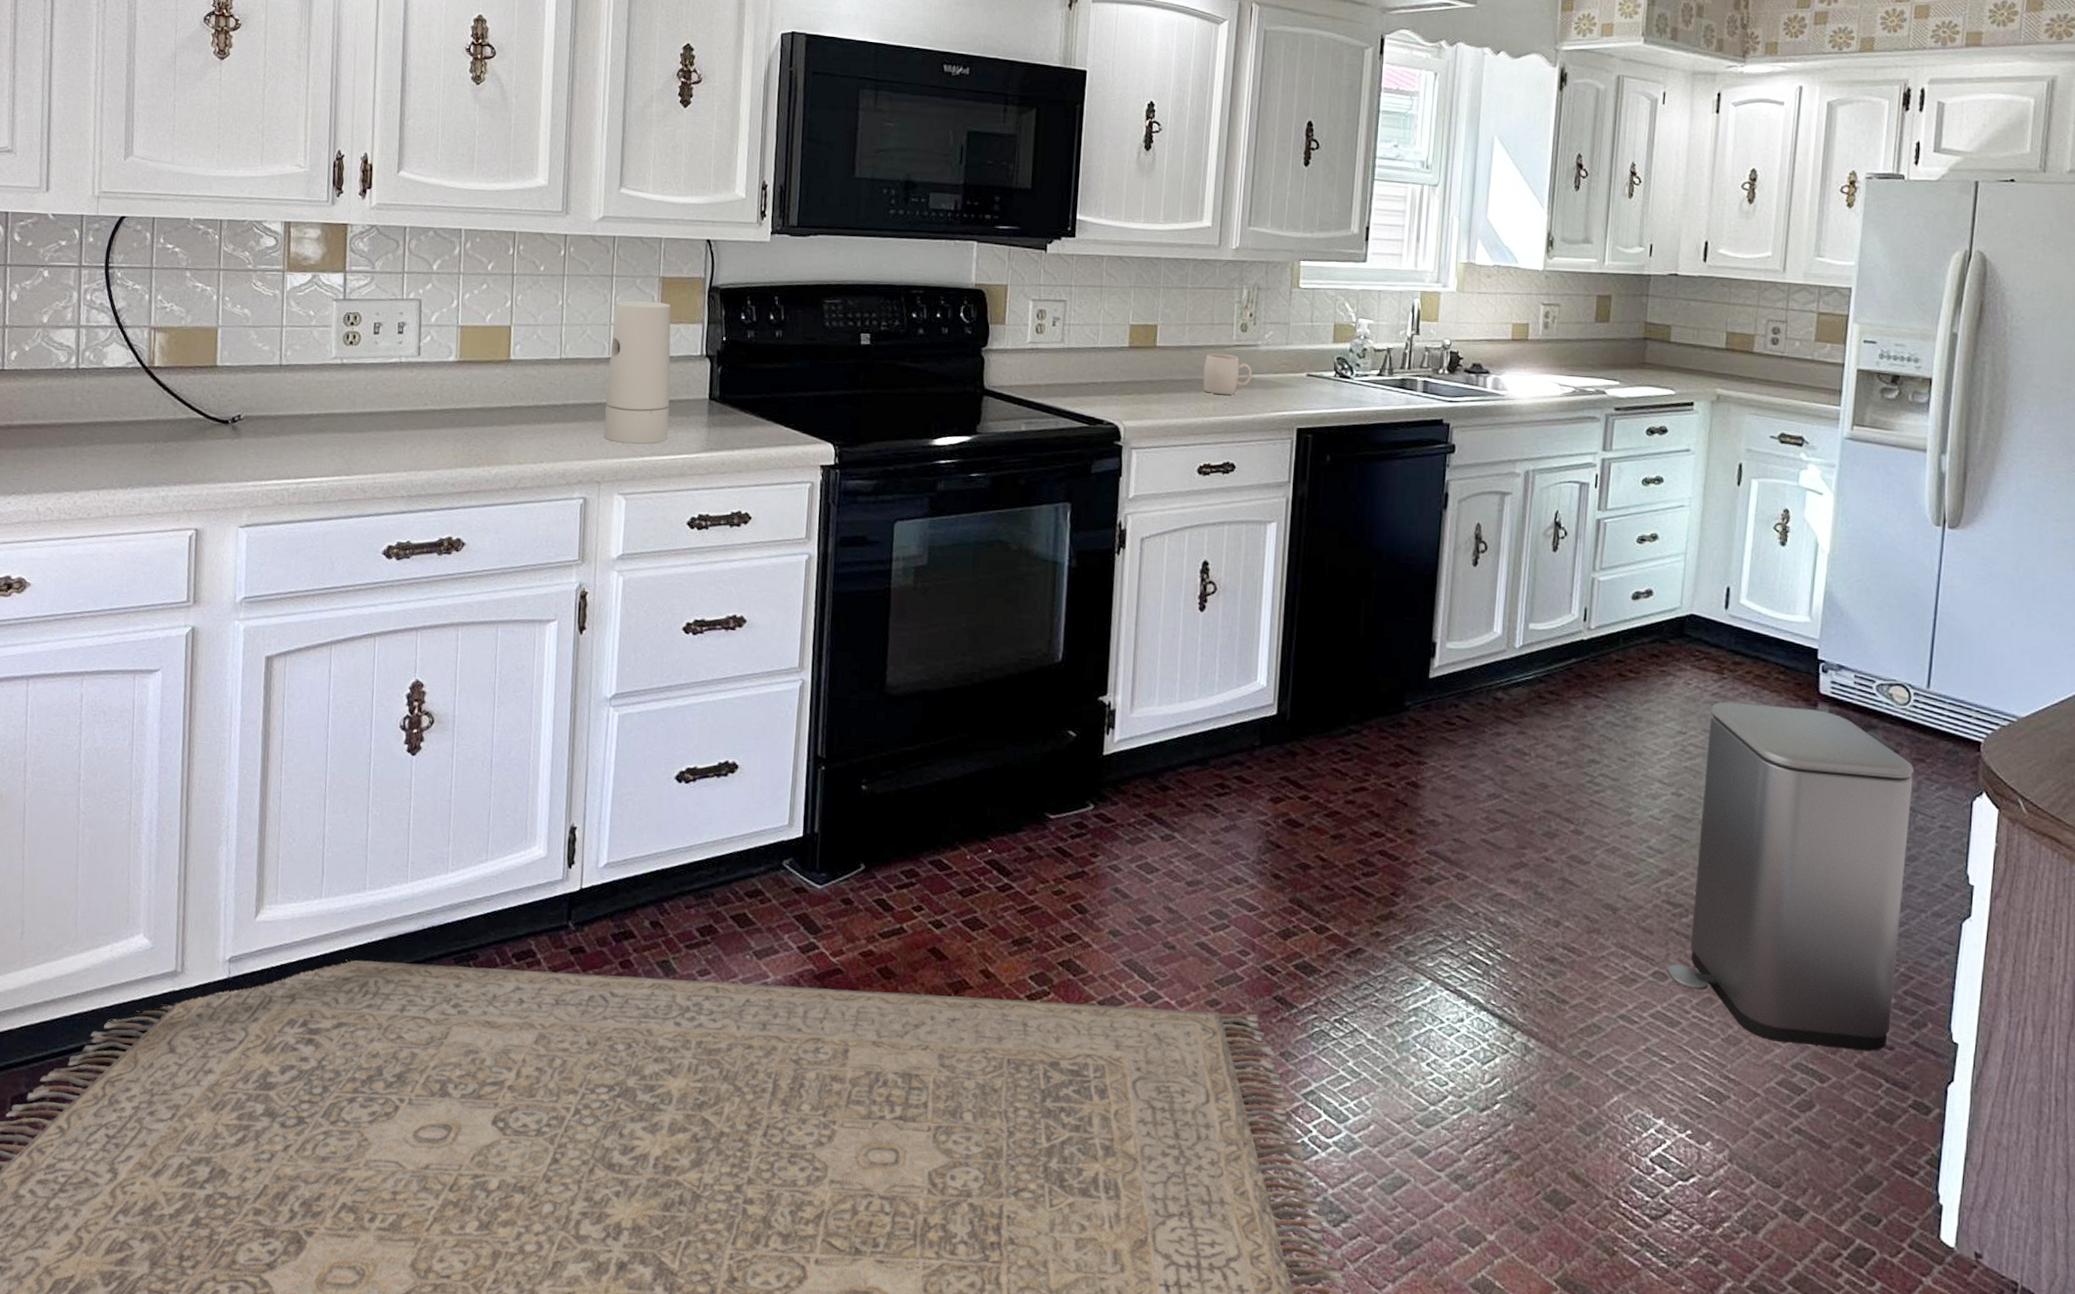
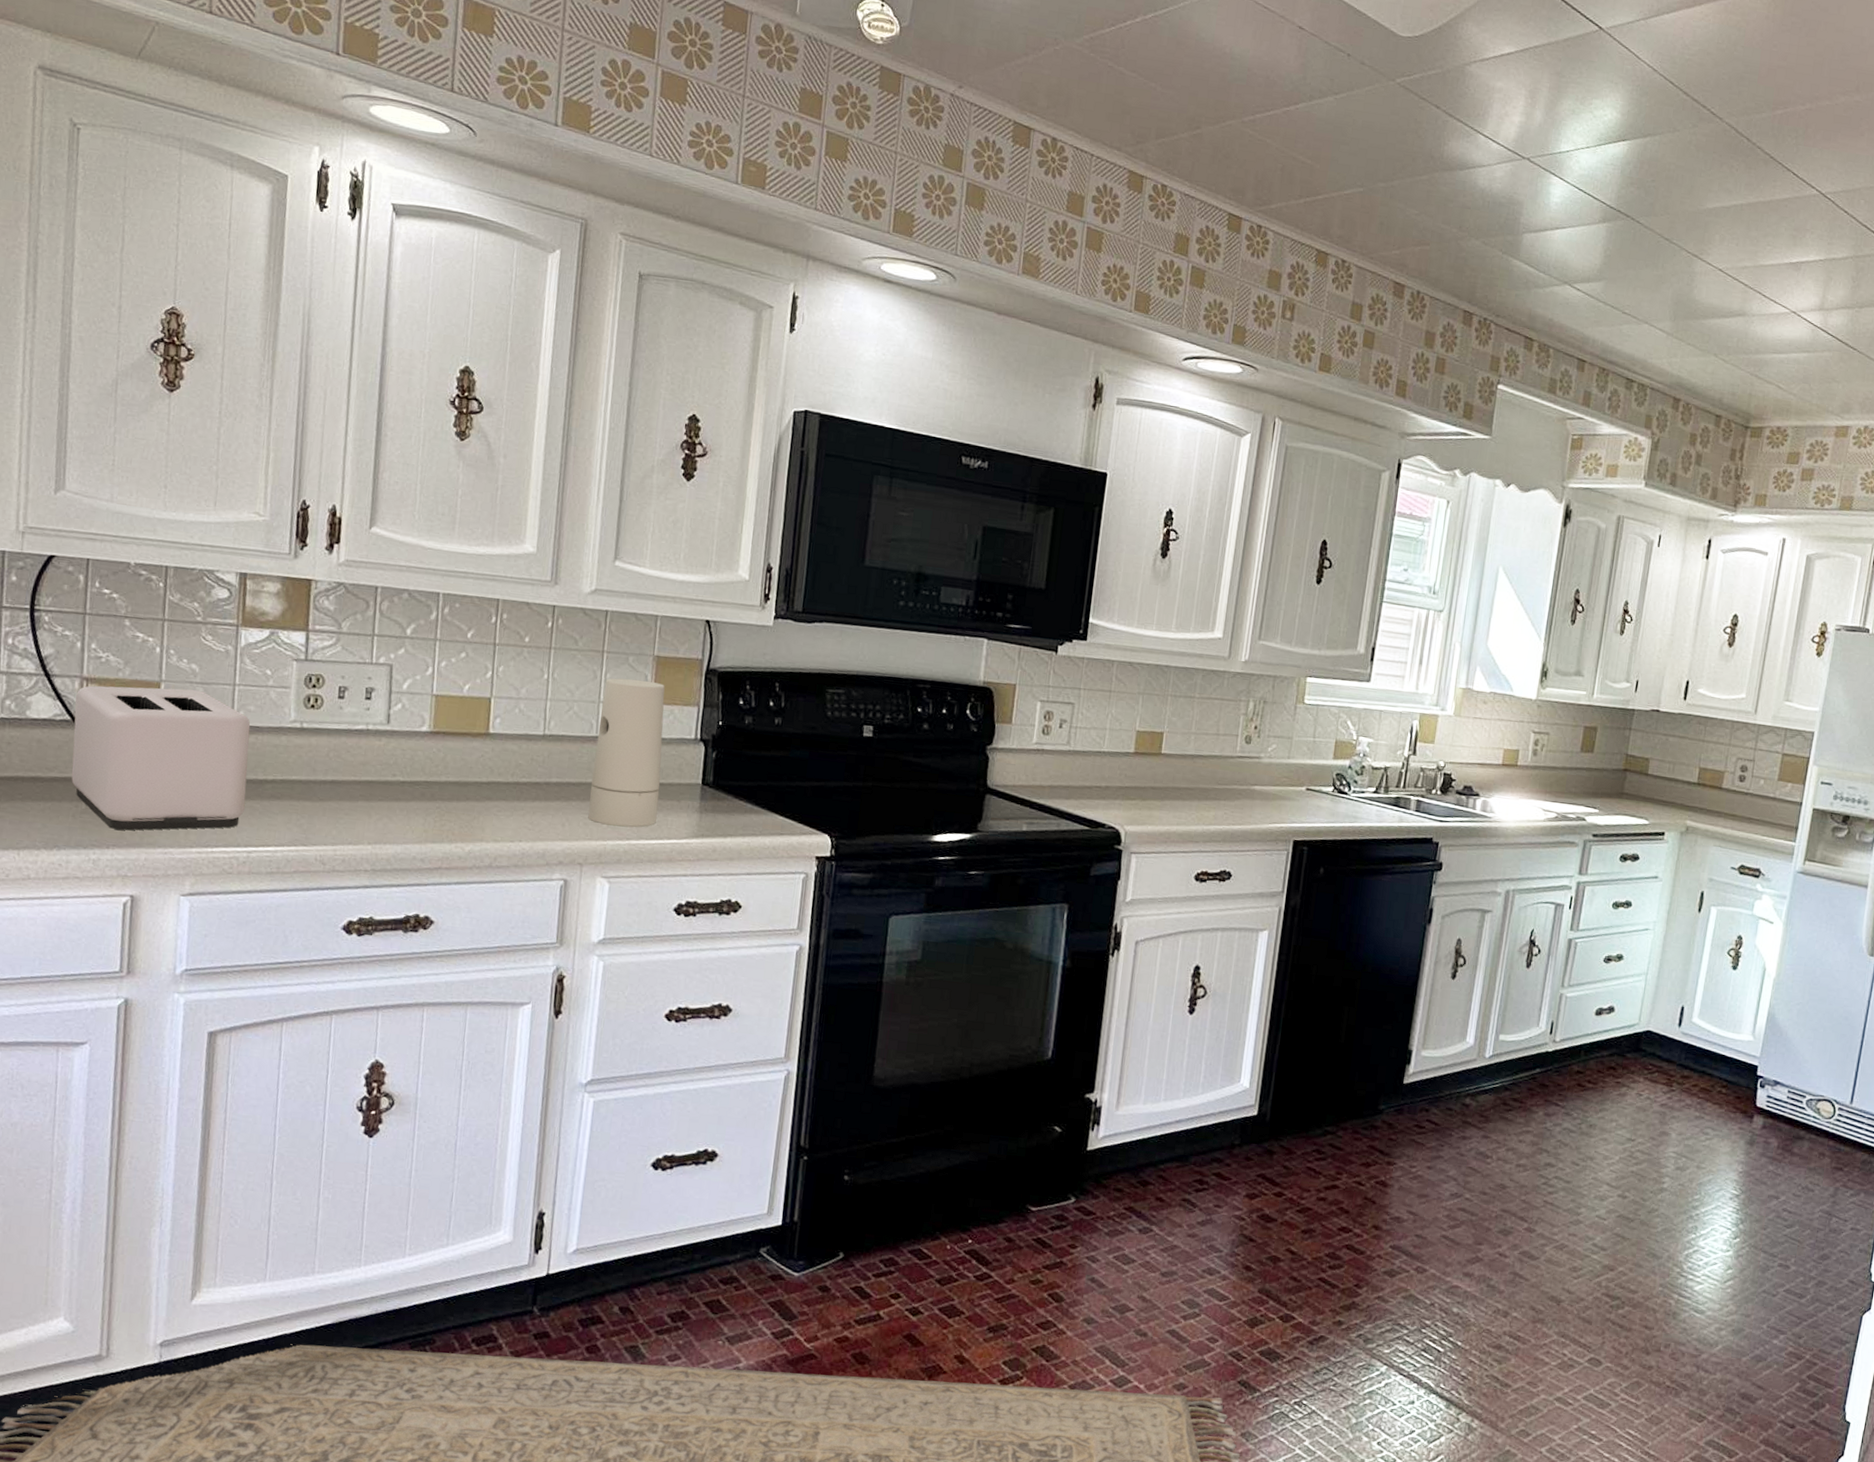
toaster: none [142,332,297,468] -> present [71,685,251,831]
mug: present [1202,353,1252,395] -> none [1204,763,1254,805]
pedal bin: present [1667,702,1915,1051] -> none [1601,1112,1833,1429]

